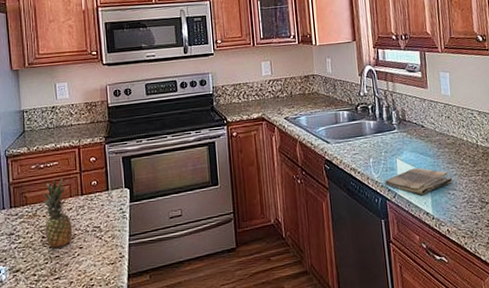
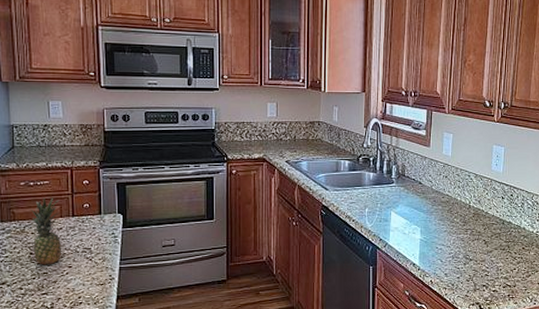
dish towel: present [385,167,453,196] -> none [377,221,442,248]

